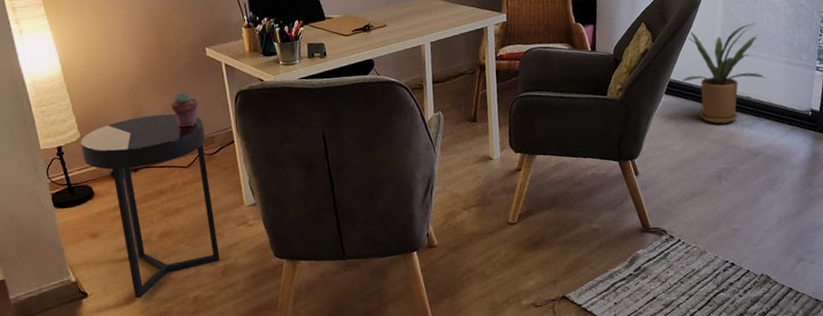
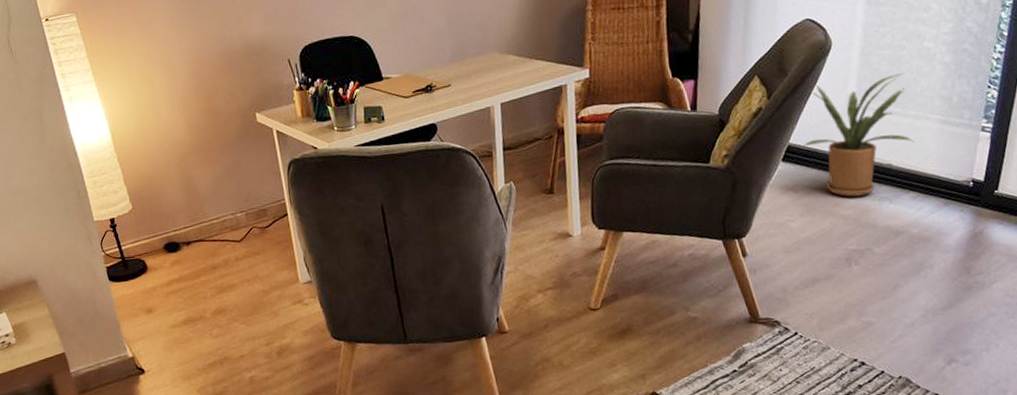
side table: present [80,113,220,299] -> none [132,184,276,377]
potted succulent: present [171,92,199,127] -> none [221,161,250,199]

